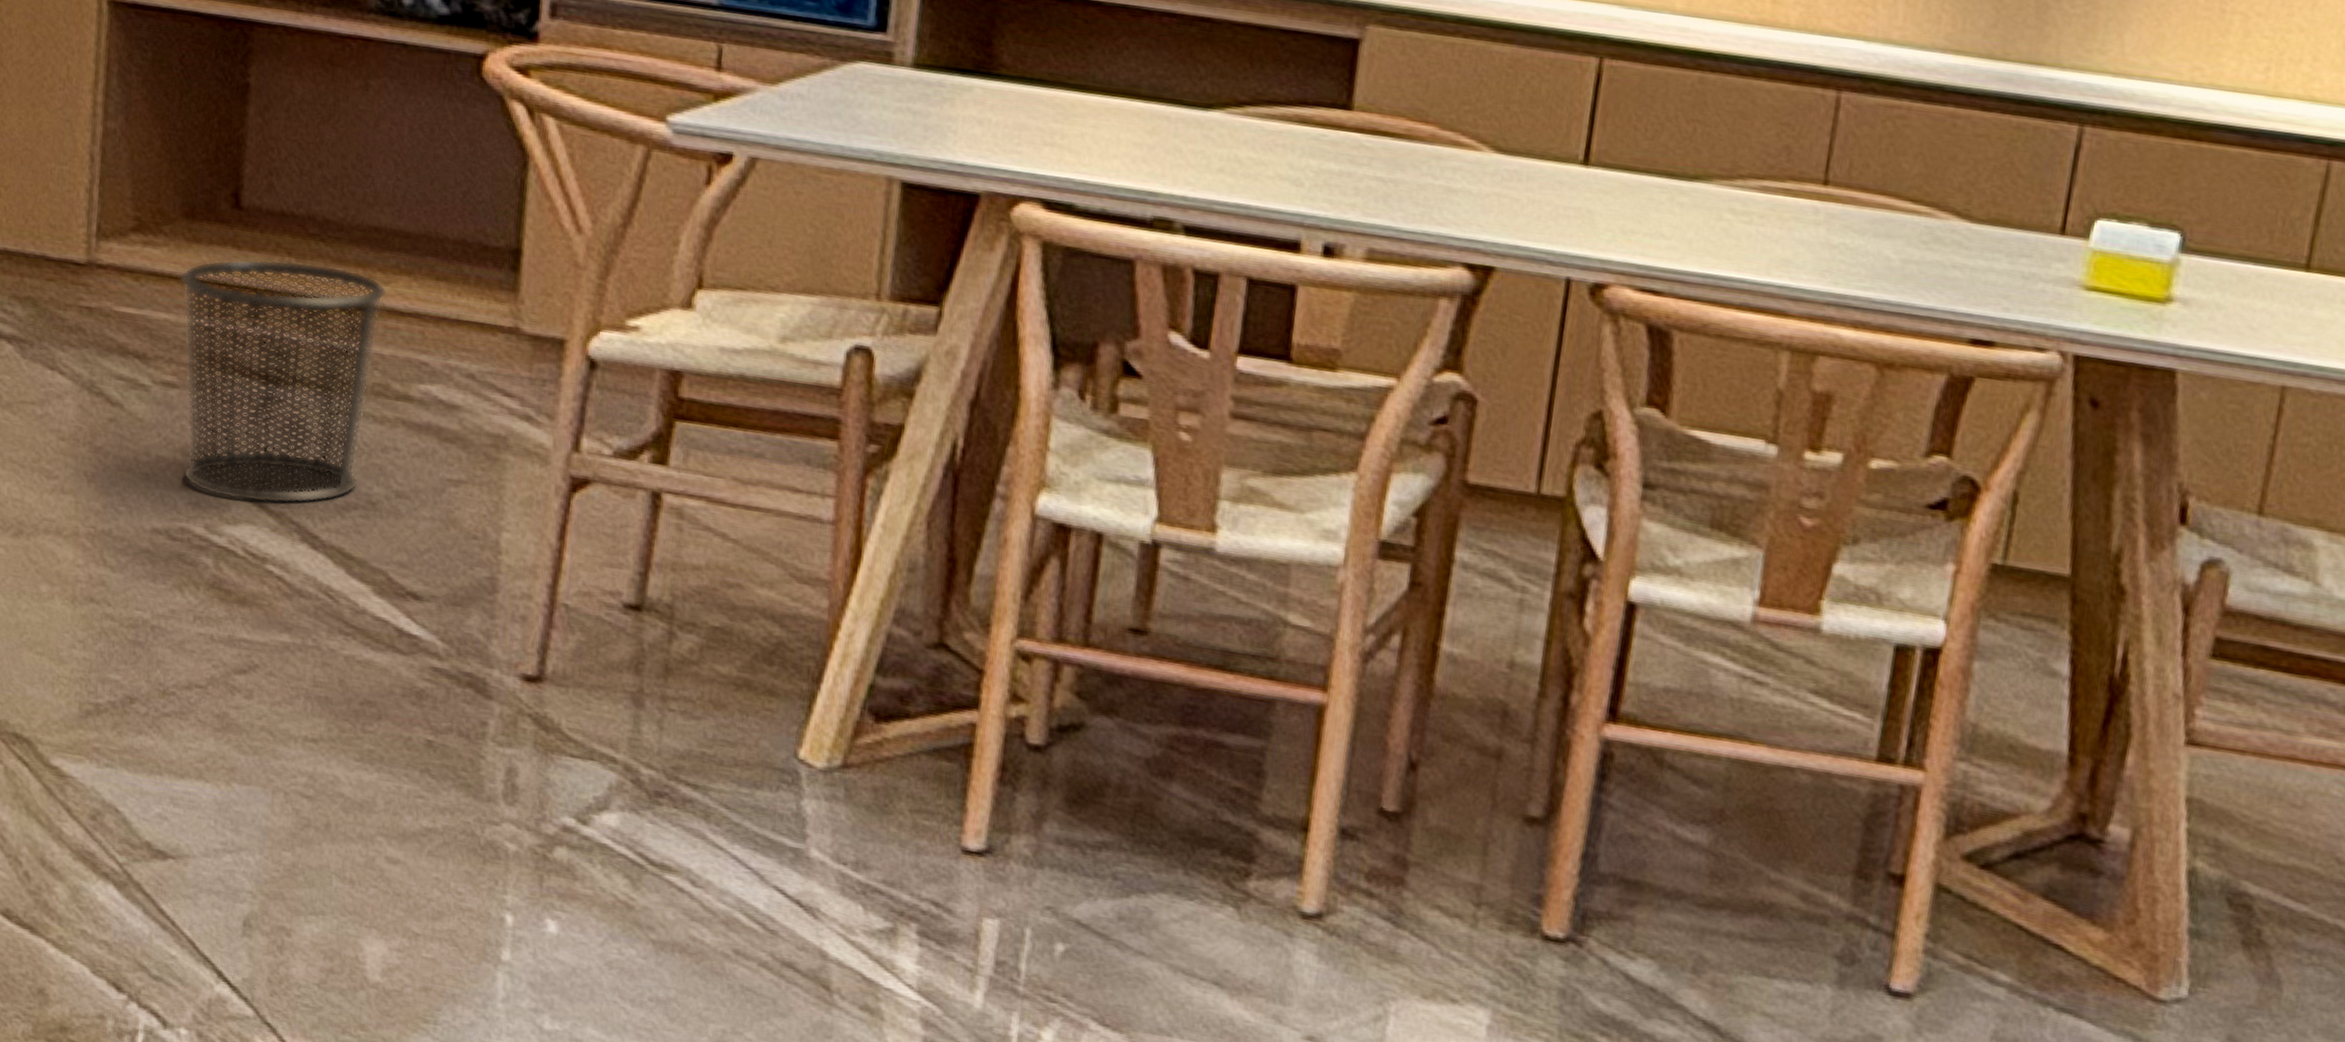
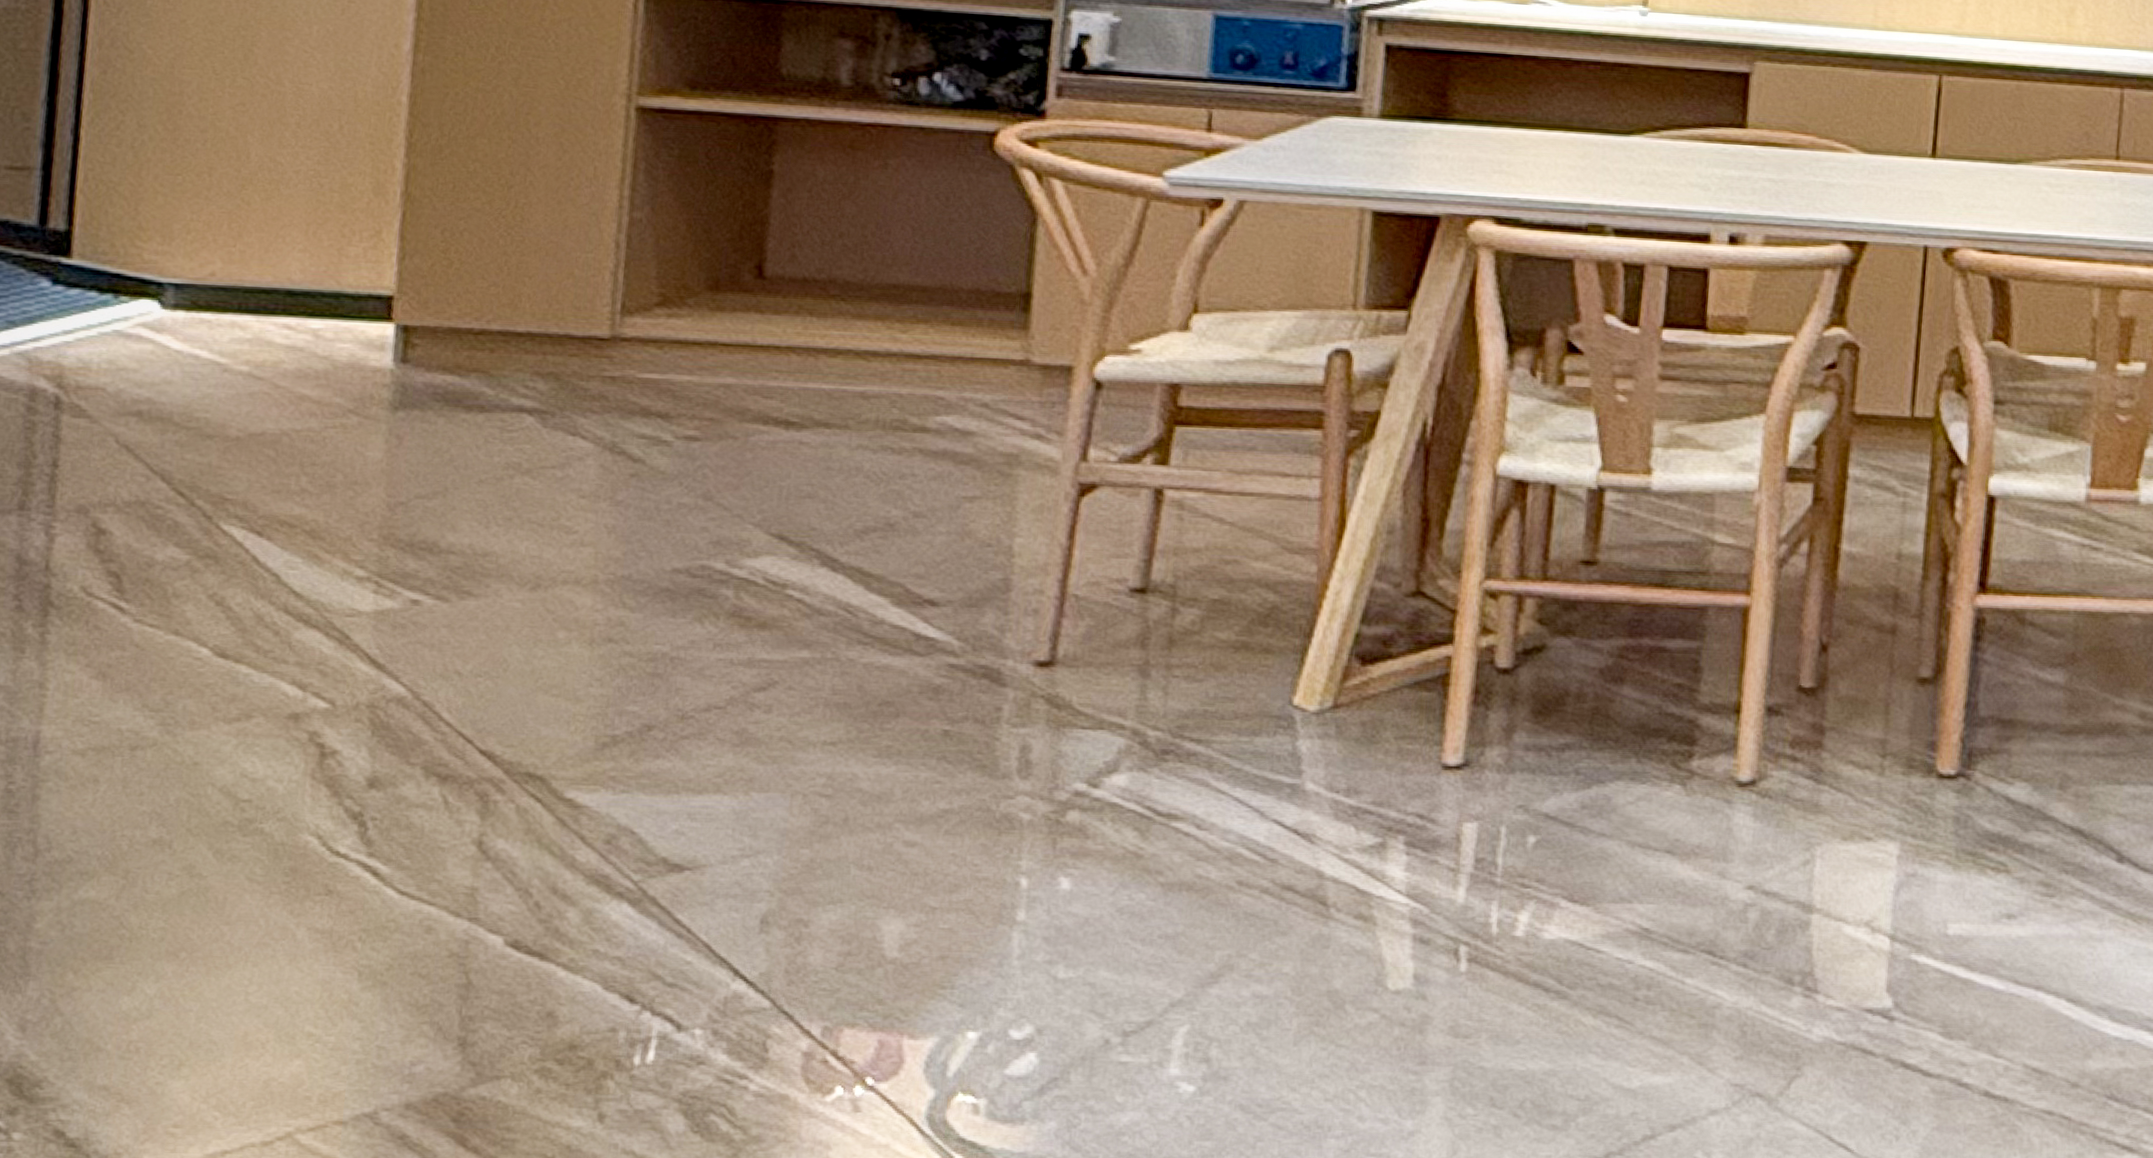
waste bin: present [180,258,387,504] -> none [703,319,905,536]

